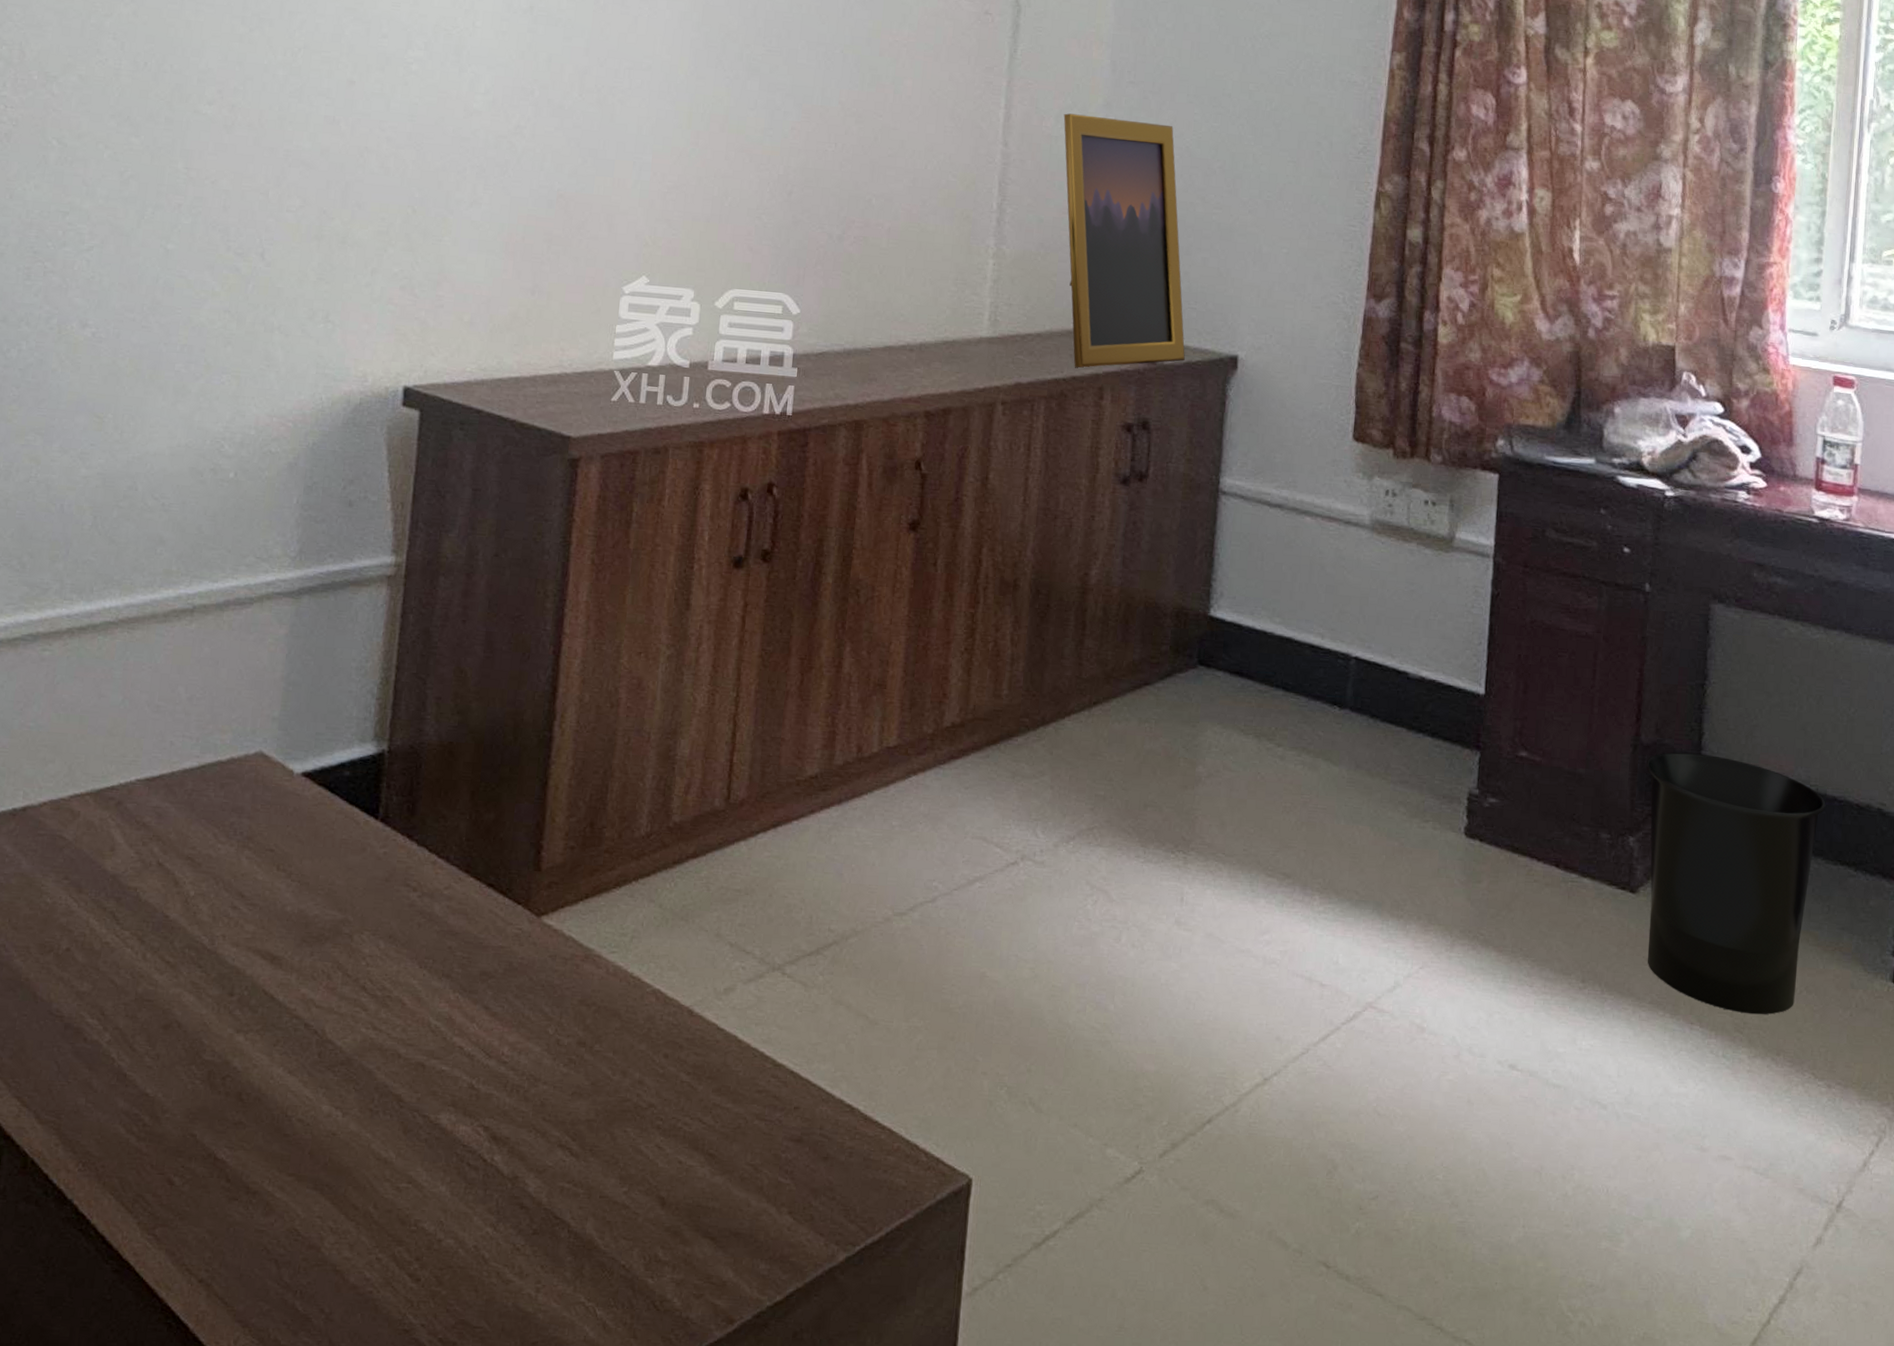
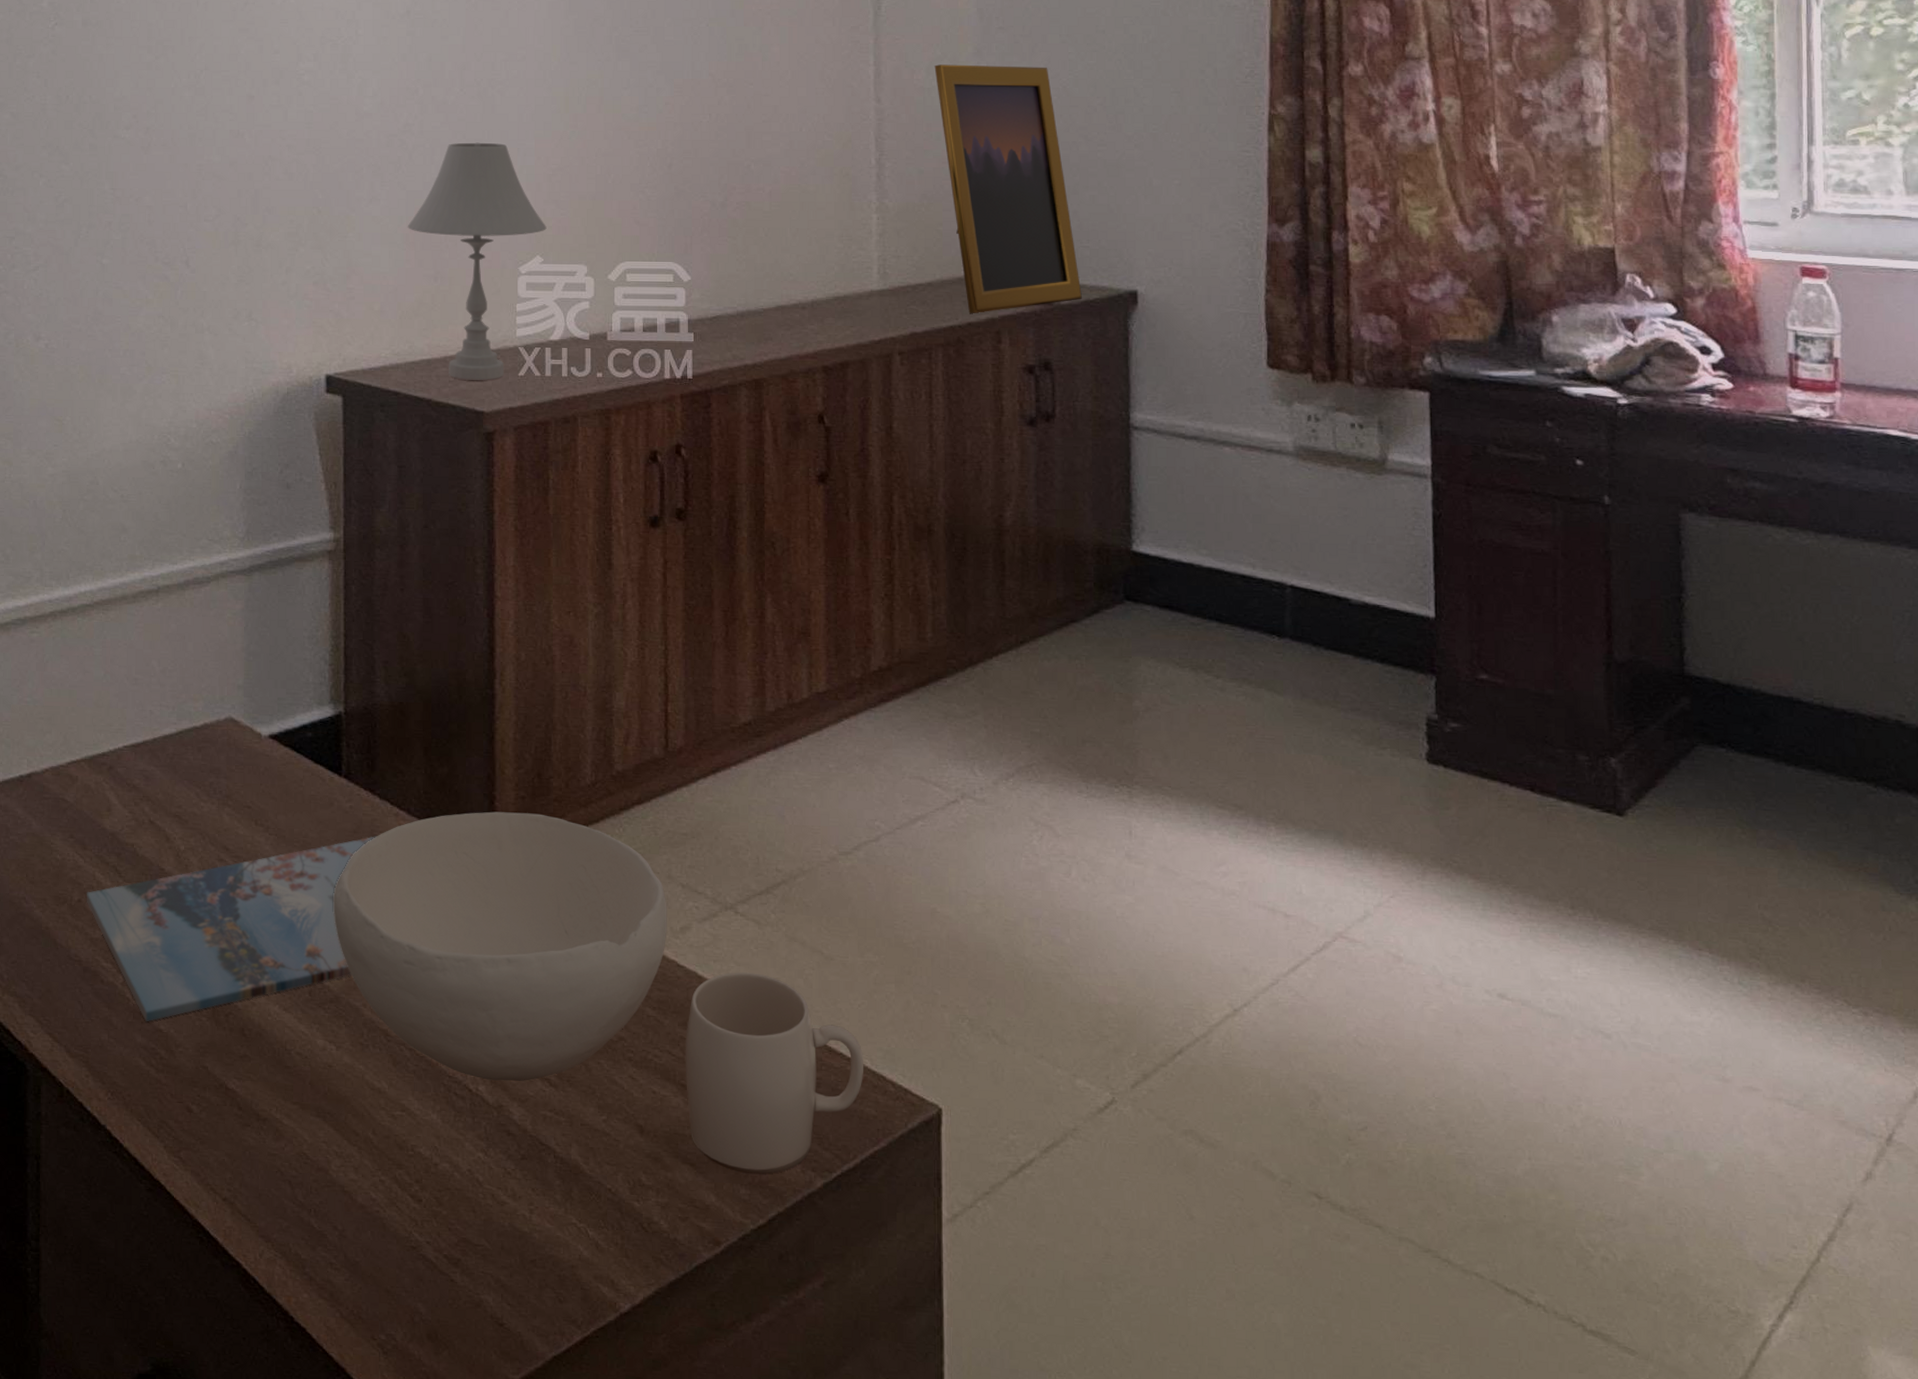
magazine: none [75,885,410,1085] -> present [86,836,376,1022]
decorative bowl: none [354,862,713,1152] -> present [333,811,667,1082]
table lamp: none [508,150,656,404] -> present [407,142,547,380]
mug: none [714,1036,899,1249] -> present [685,972,864,1175]
waste bin: present [1645,752,1825,1015] -> none [1622,668,1833,940]

